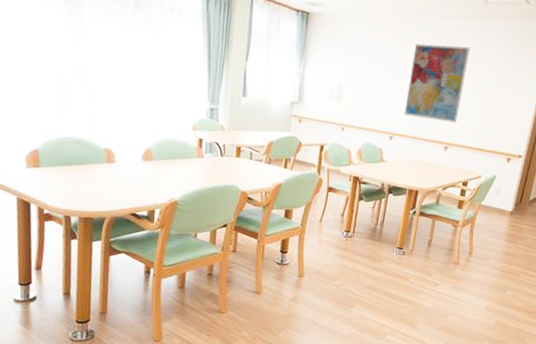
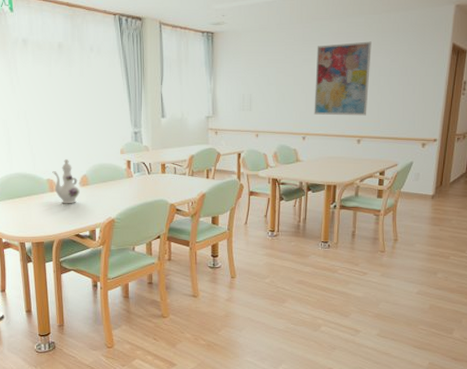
ewer: none [111,128,142,179] -> present [52,159,80,204]

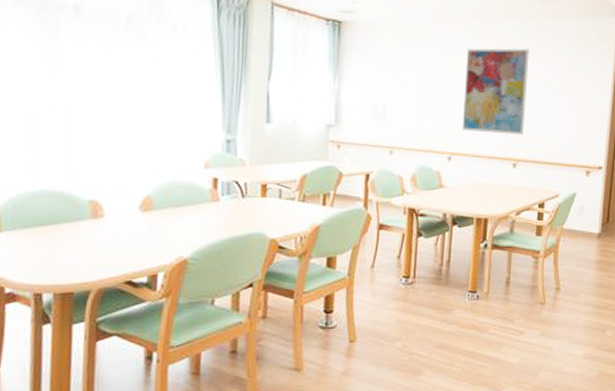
ewer: present [52,159,80,204] -> none [98,173,139,237]

